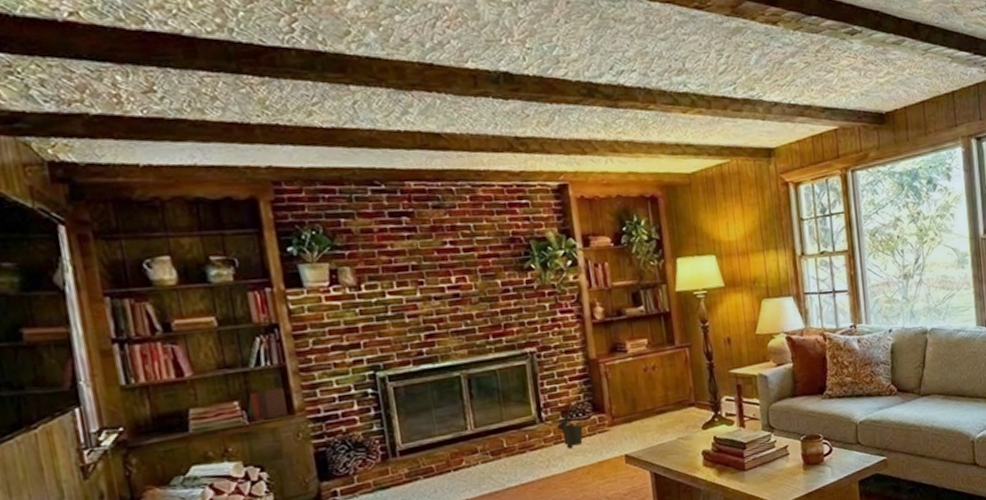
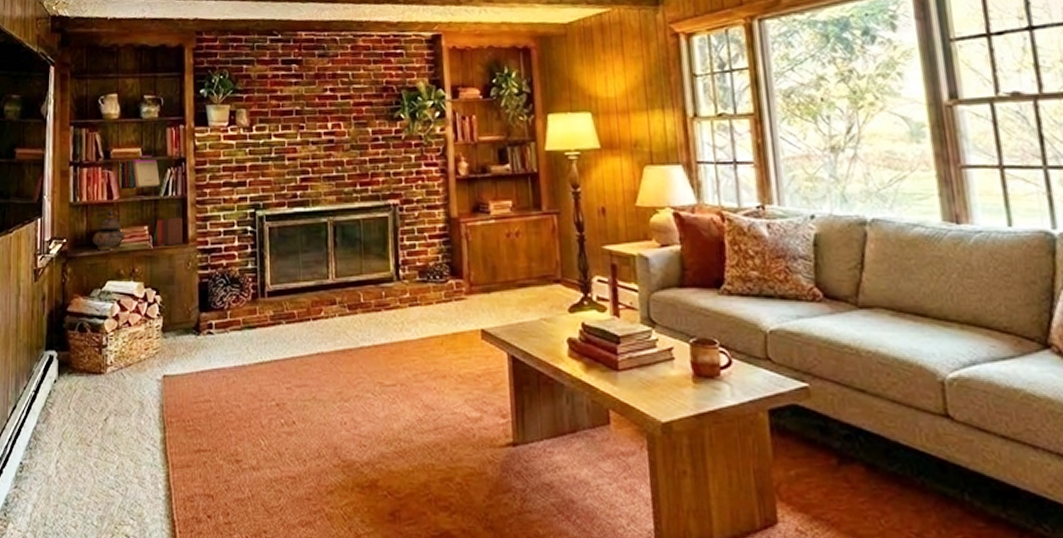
decorative jar: none [162,386,210,435] -> present [93,208,126,251]
books: none [185,322,248,363] -> present [119,154,160,189]
bucket: present [557,415,584,449] -> none [413,275,441,314]

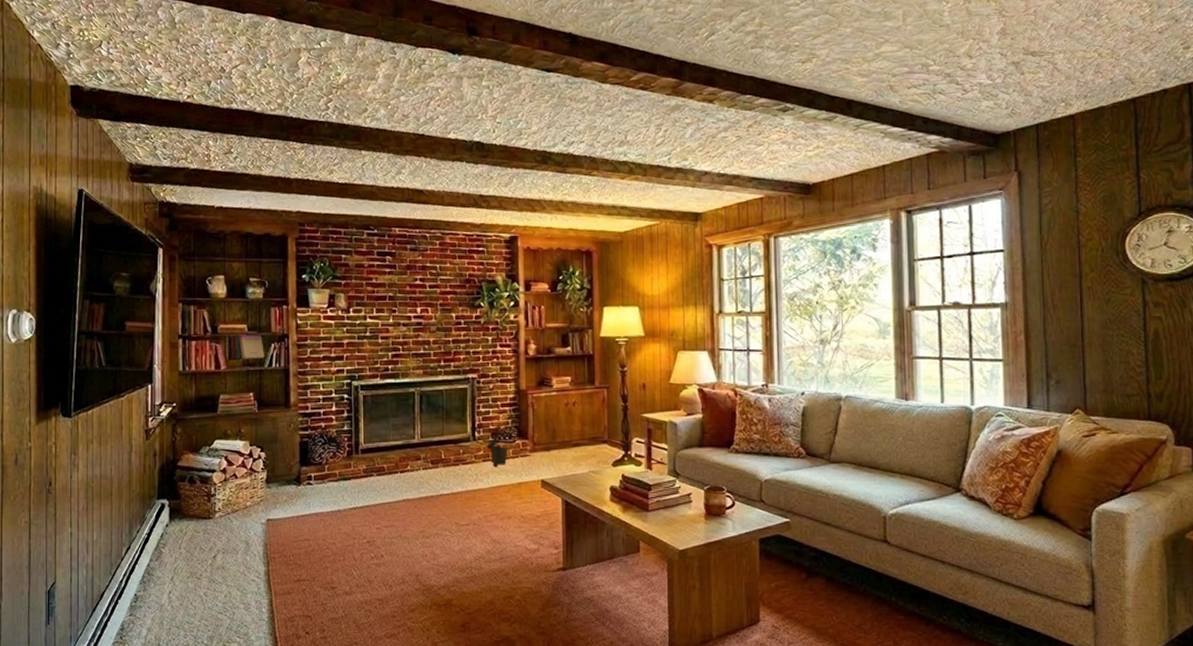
decorative jar: present [93,208,126,251] -> none [201,376,232,414]
books: present [153,217,183,246] -> none [258,385,285,410]
bucket: none [413,275,441,314] -> present [487,436,509,468]

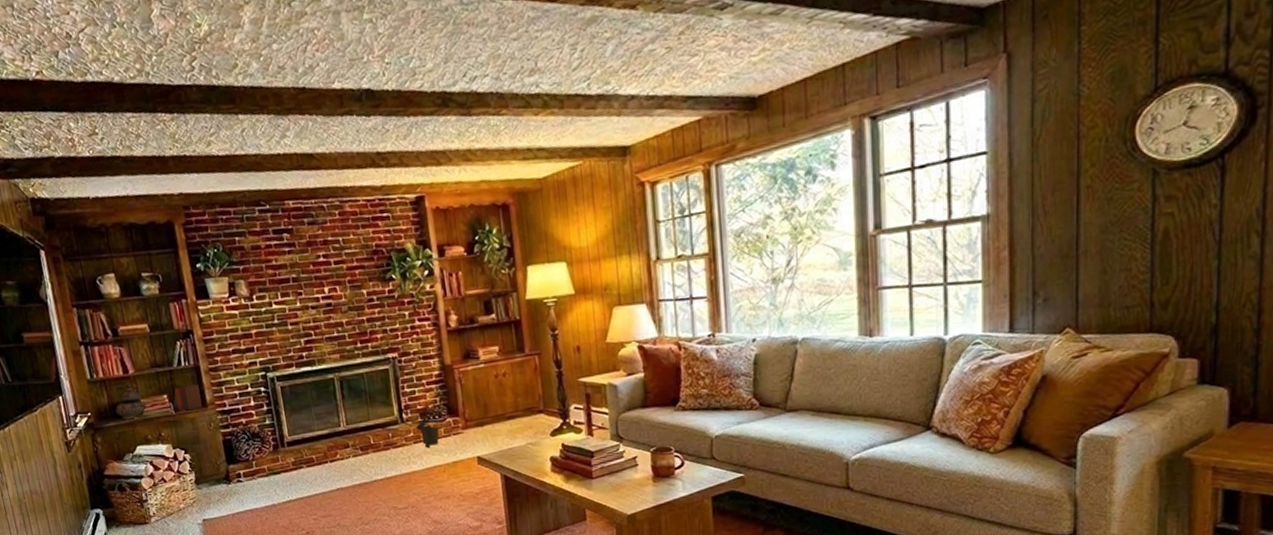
decorative jar: none [201,376,232,414] -> present [115,381,148,420]
books: present [226,330,264,360] -> none [128,329,172,362]
books: none [258,385,285,410] -> present [173,384,202,411]

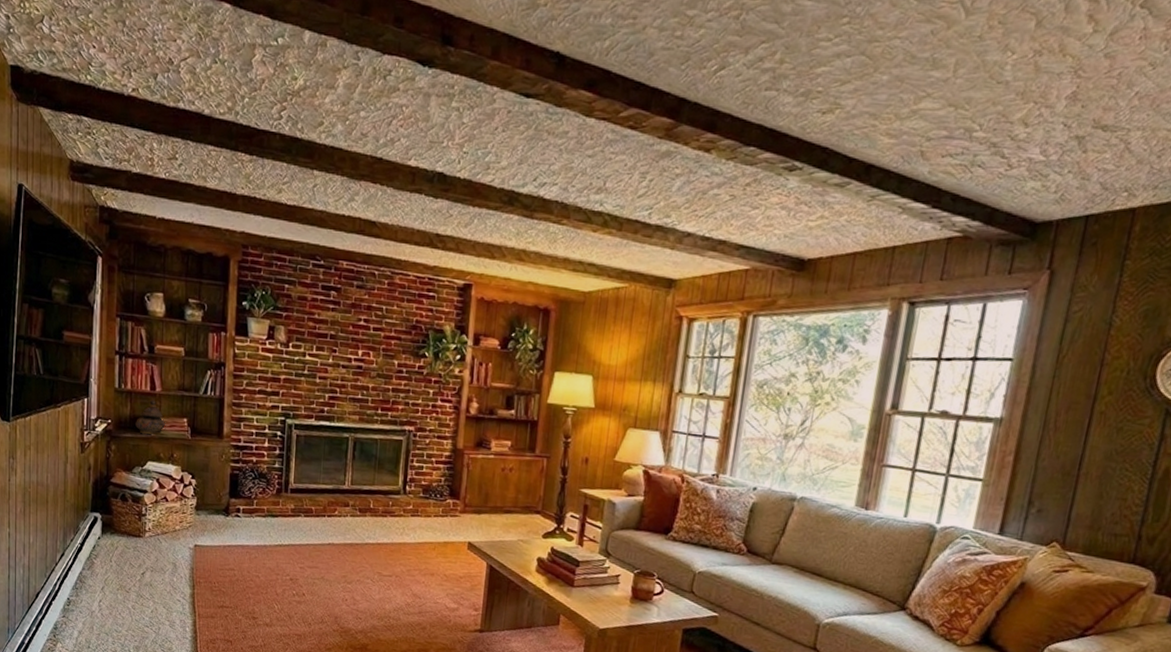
books: present [173,384,202,411] -> none [191,414,219,439]
bucket: present [416,416,440,449] -> none [417,492,439,524]

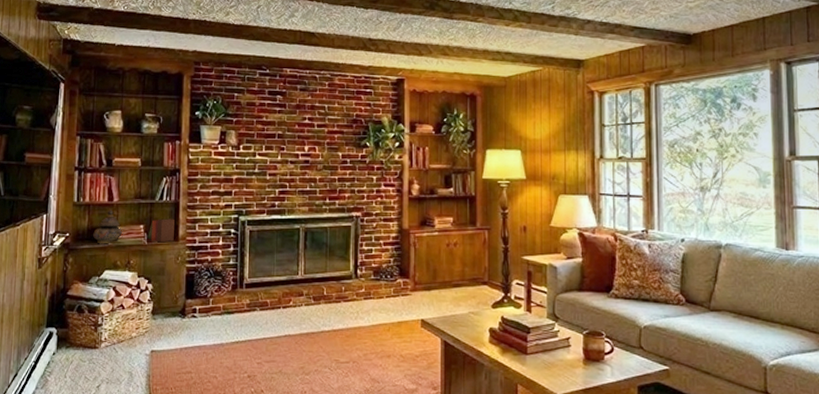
books: none [191,414,219,439] -> present [147,218,175,243]

